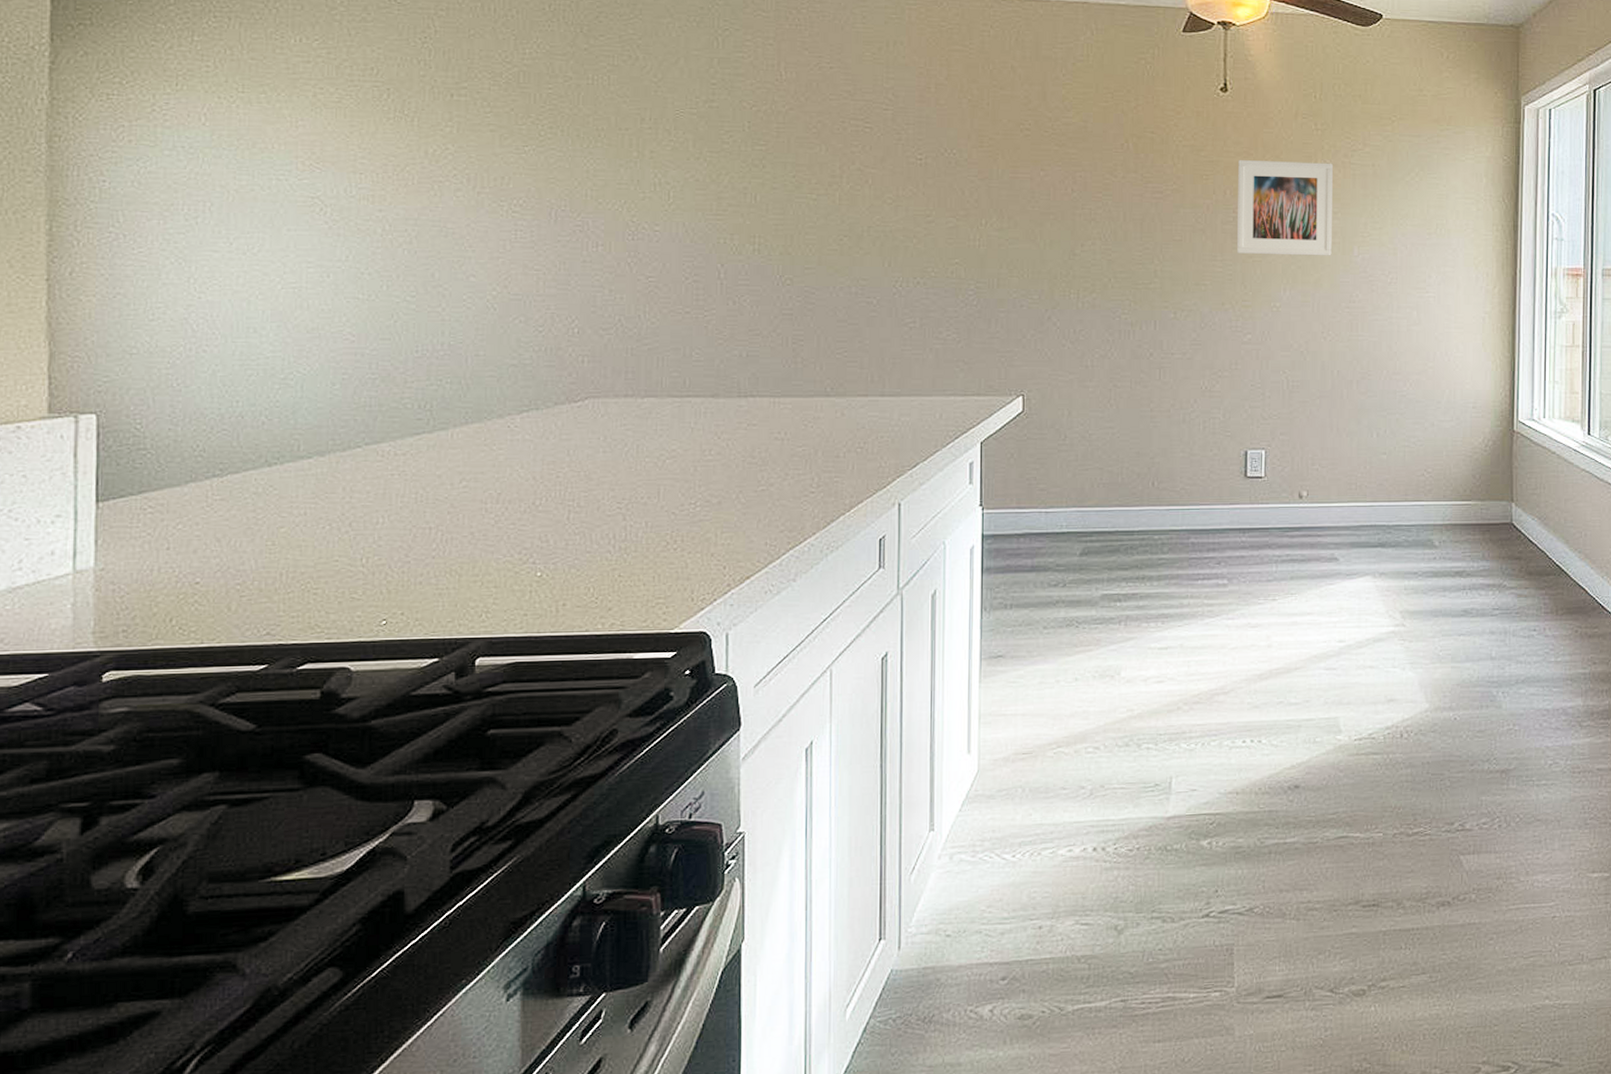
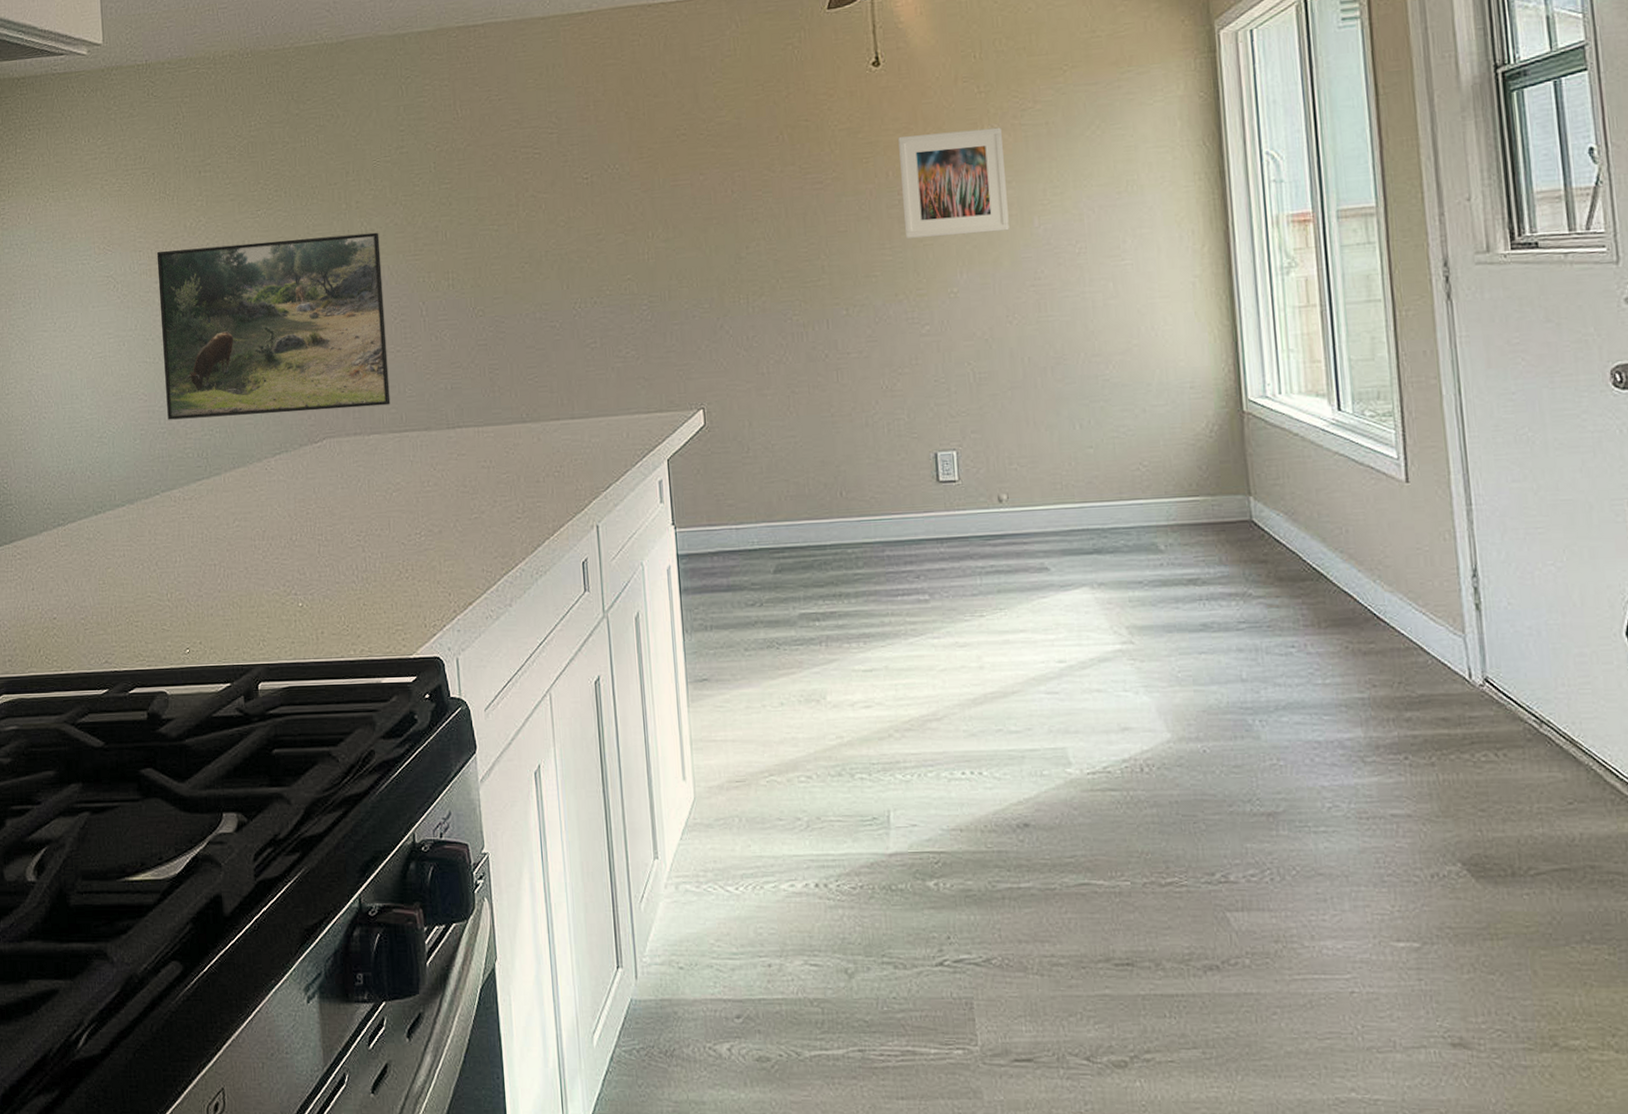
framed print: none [382,176,676,368] -> present [156,232,391,420]

